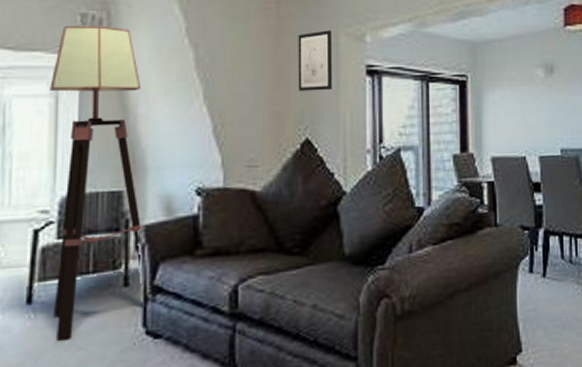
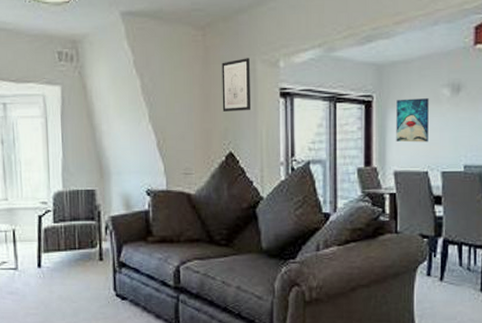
floor lamp: present [50,25,142,342] -> none [41,61,110,296]
wall art: none [491,79,525,126] -> present [396,98,429,143]

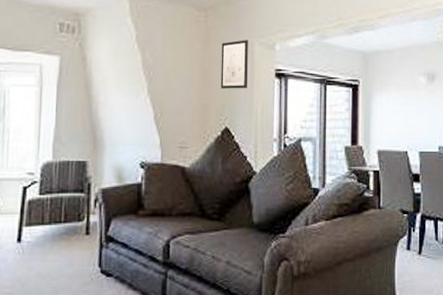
wall art: present [396,98,429,143] -> none [379,84,408,124]

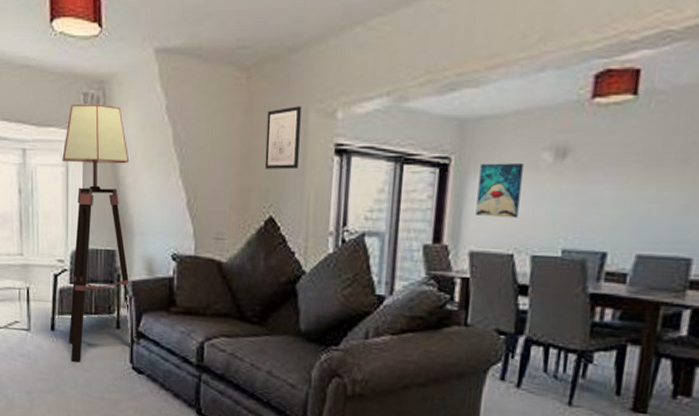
floor lamp: none [36,32,102,273] -> present [62,104,130,363]
wall art: none [379,84,408,124] -> present [475,163,524,218]

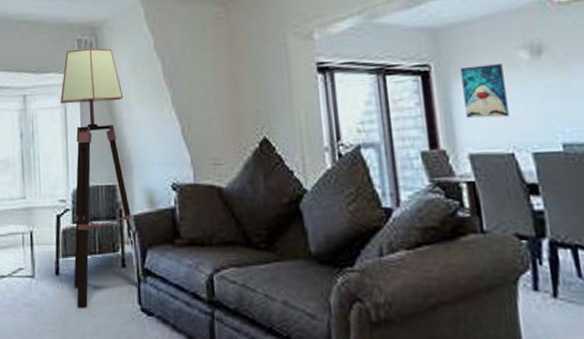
wall art: present [265,106,301,170] -> none [248,32,284,92]

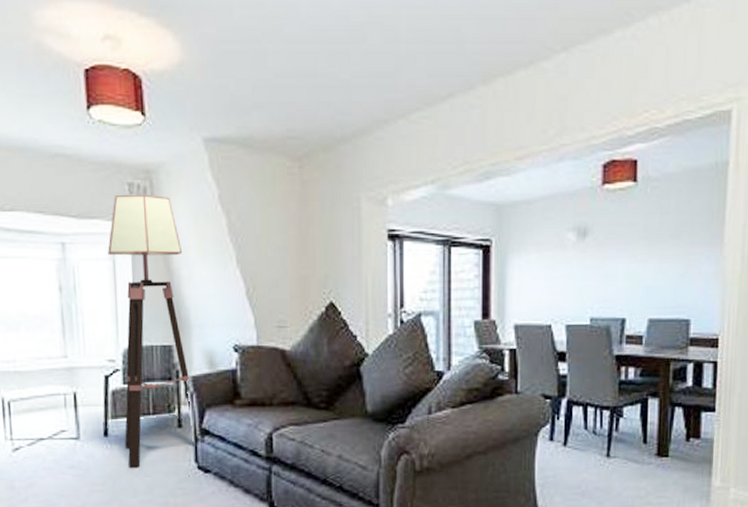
wall art: present [460,64,509,118] -> none [517,243,553,292]

